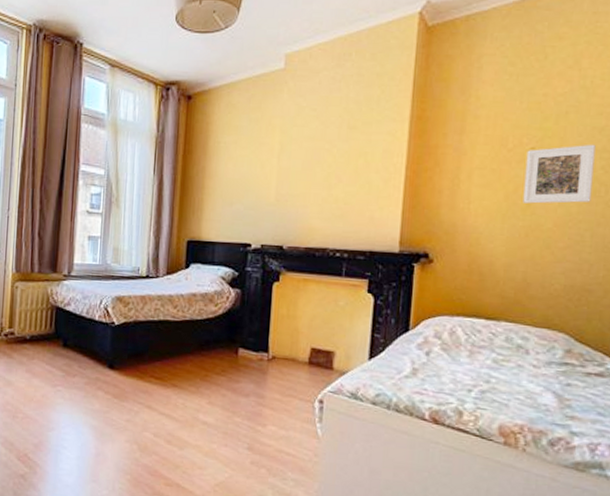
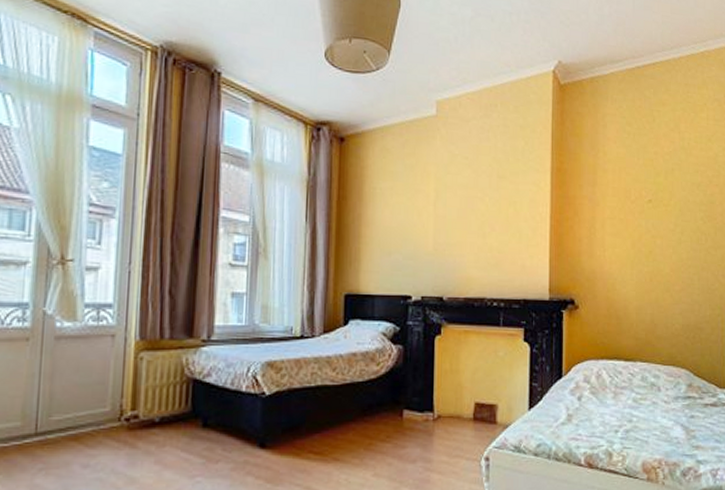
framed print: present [523,144,596,204] -> none [646,197,696,251]

